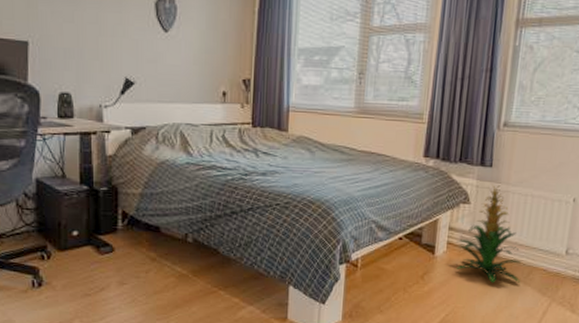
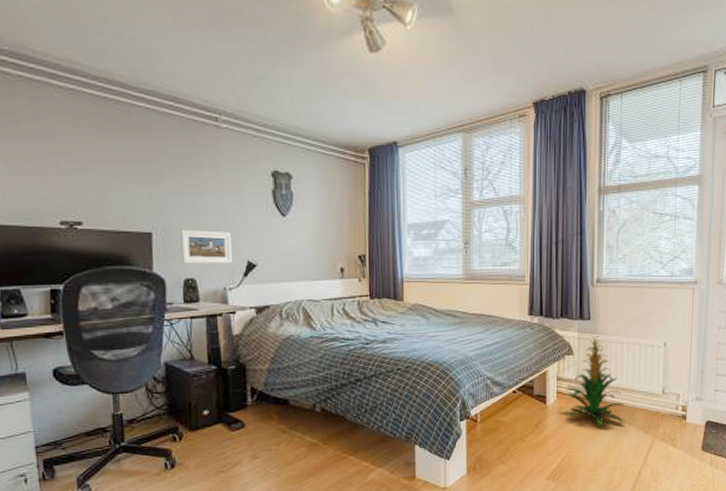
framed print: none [57,39,109,79] -> present [180,229,232,264]

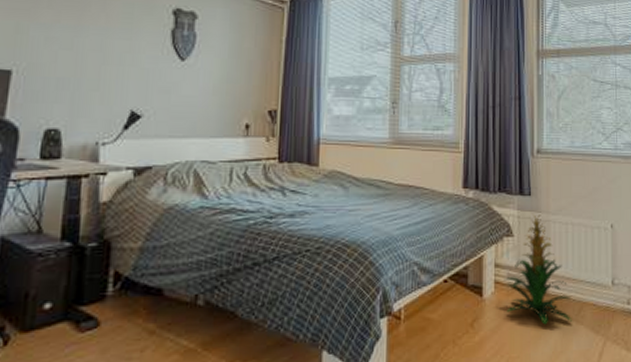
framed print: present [180,229,232,264] -> none [46,68,114,112]

